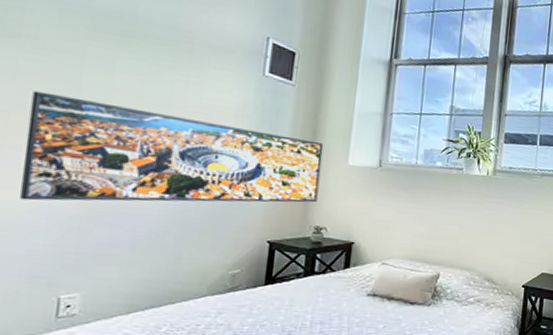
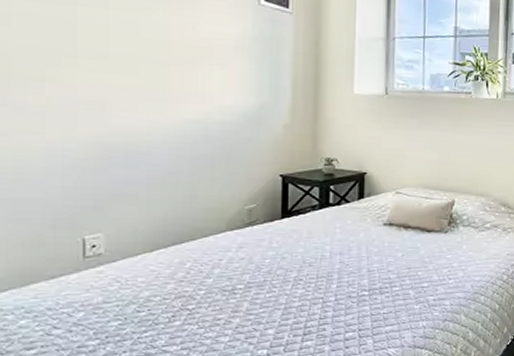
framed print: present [20,90,324,203] -> none [30,32,327,144]

